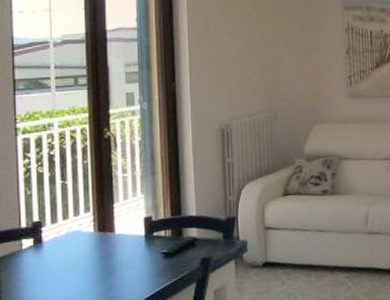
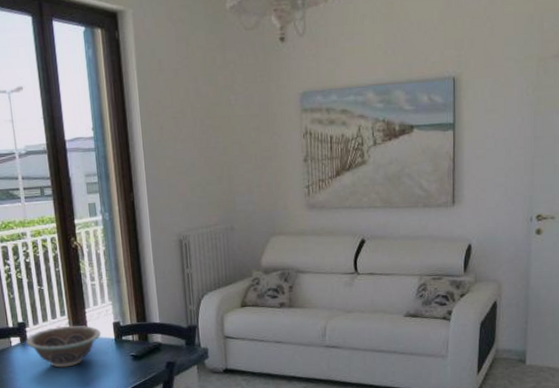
decorative bowl: none [40,222,130,272] -> present [26,325,101,368]

